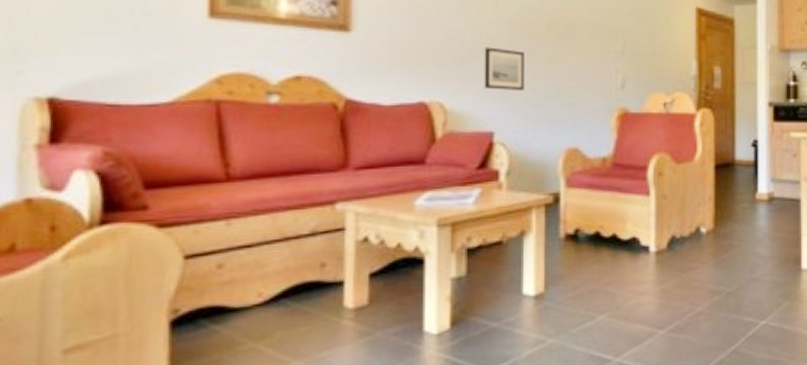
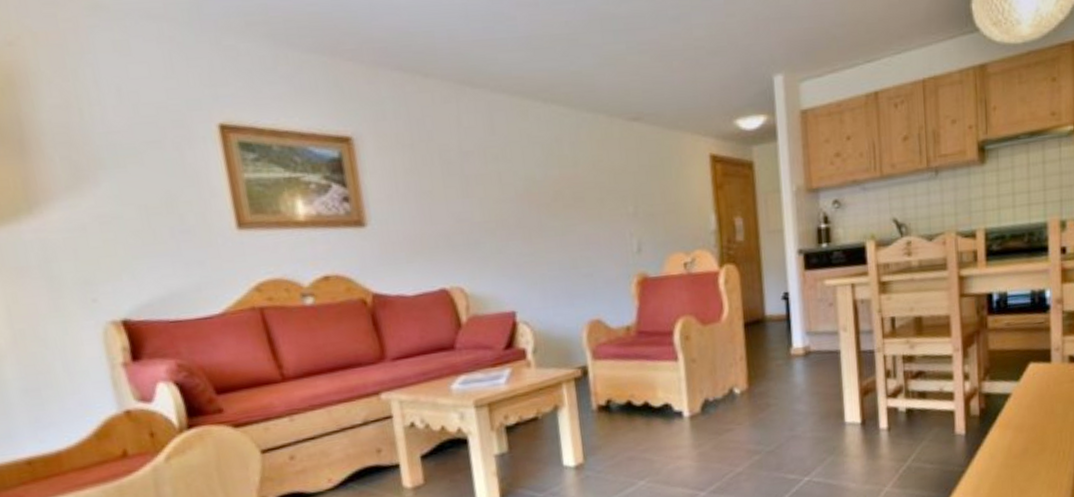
wall art: present [484,47,524,90] -> none [494,225,540,269]

